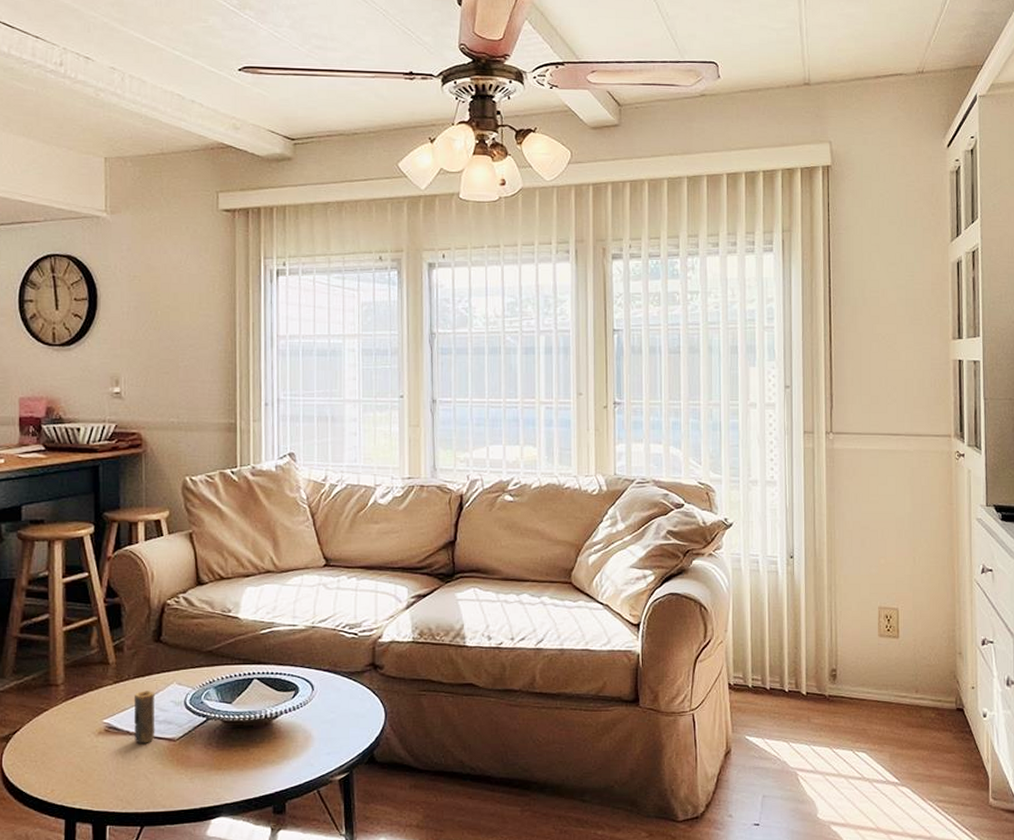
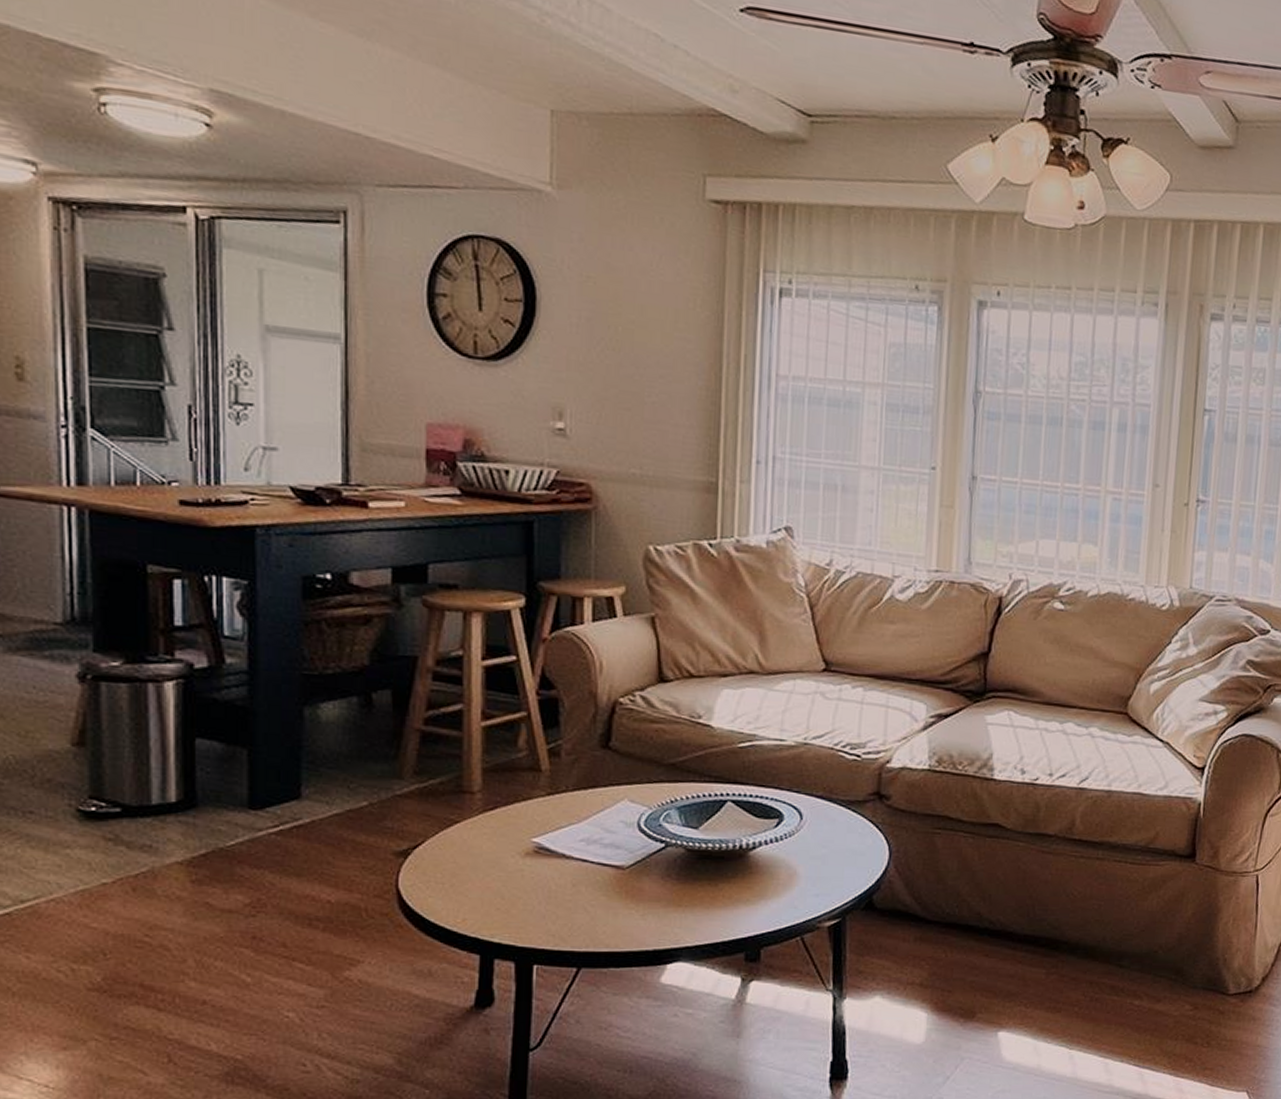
candle: present [133,691,155,744] -> none [572,806,600,870]

